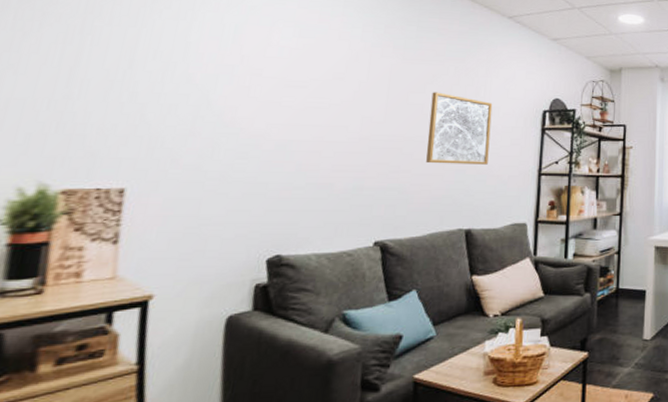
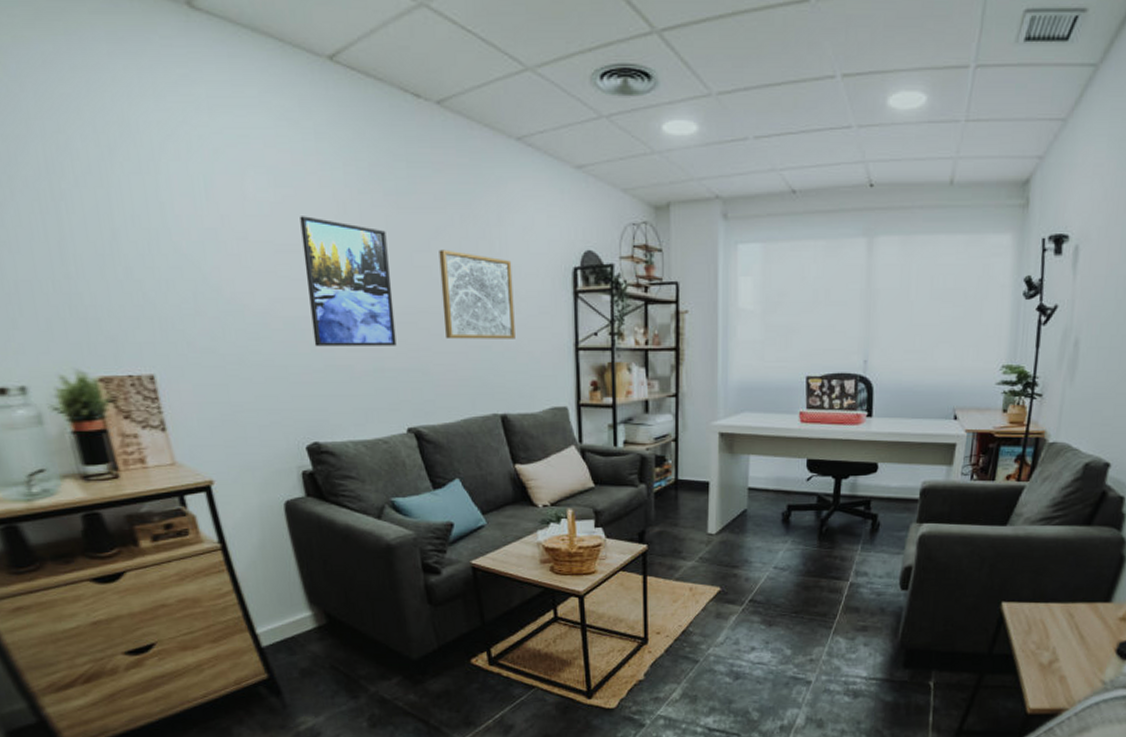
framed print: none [301,60,389,168] -> present [300,216,397,347]

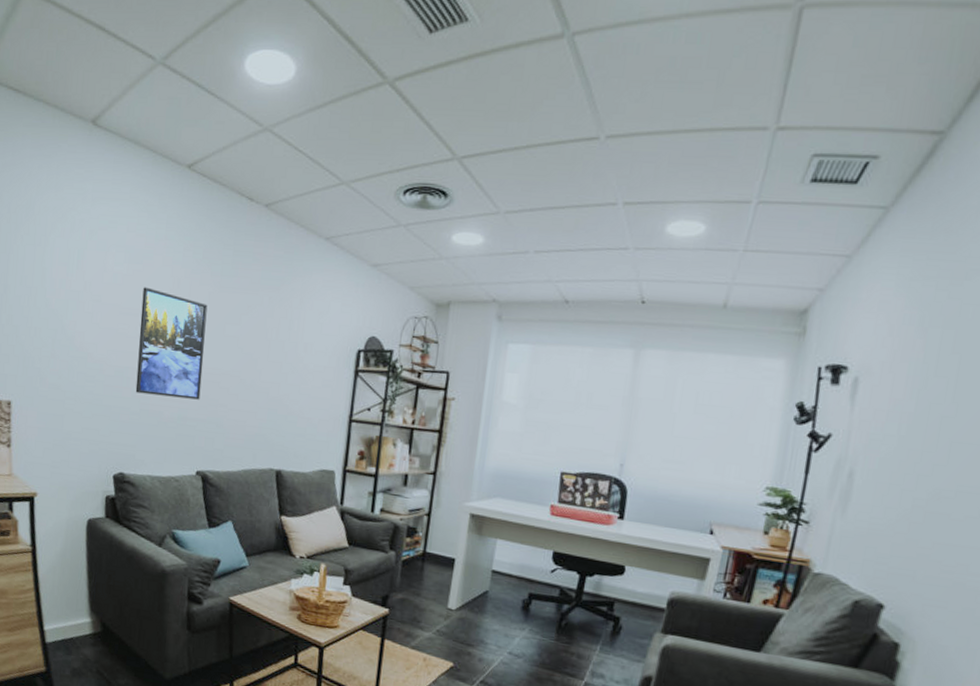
wall art: present [439,249,515,340] -> none [241,324,306,406]

